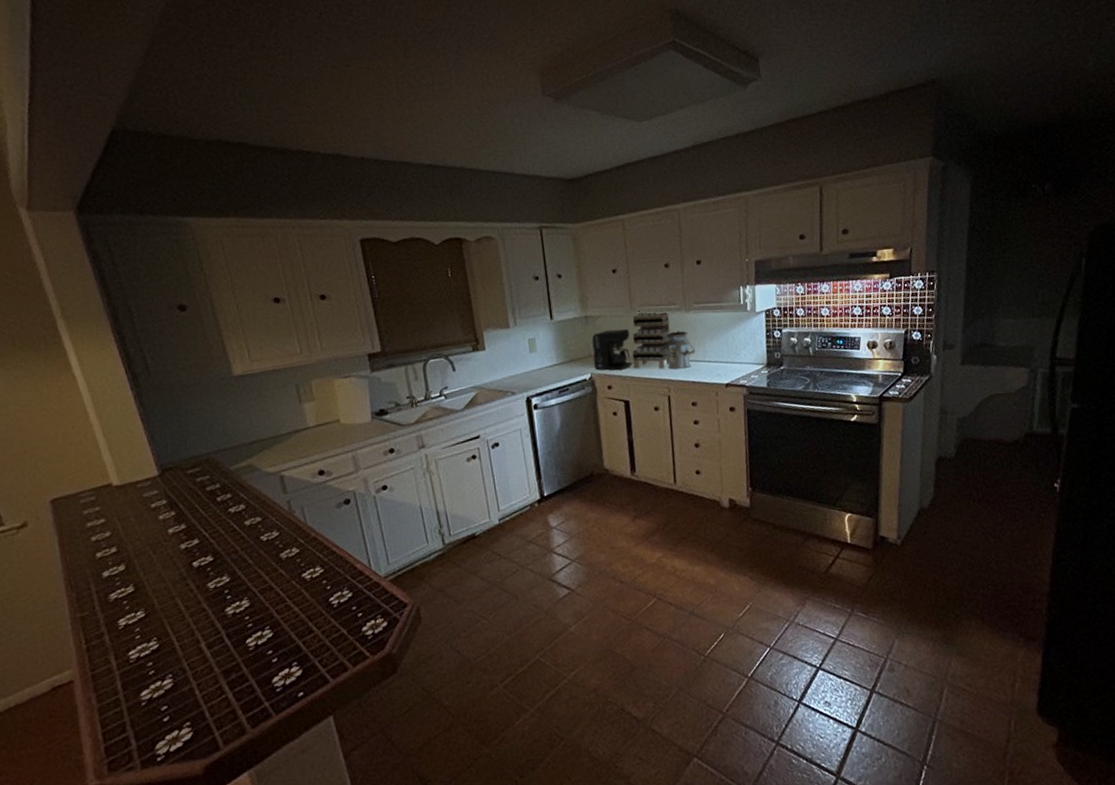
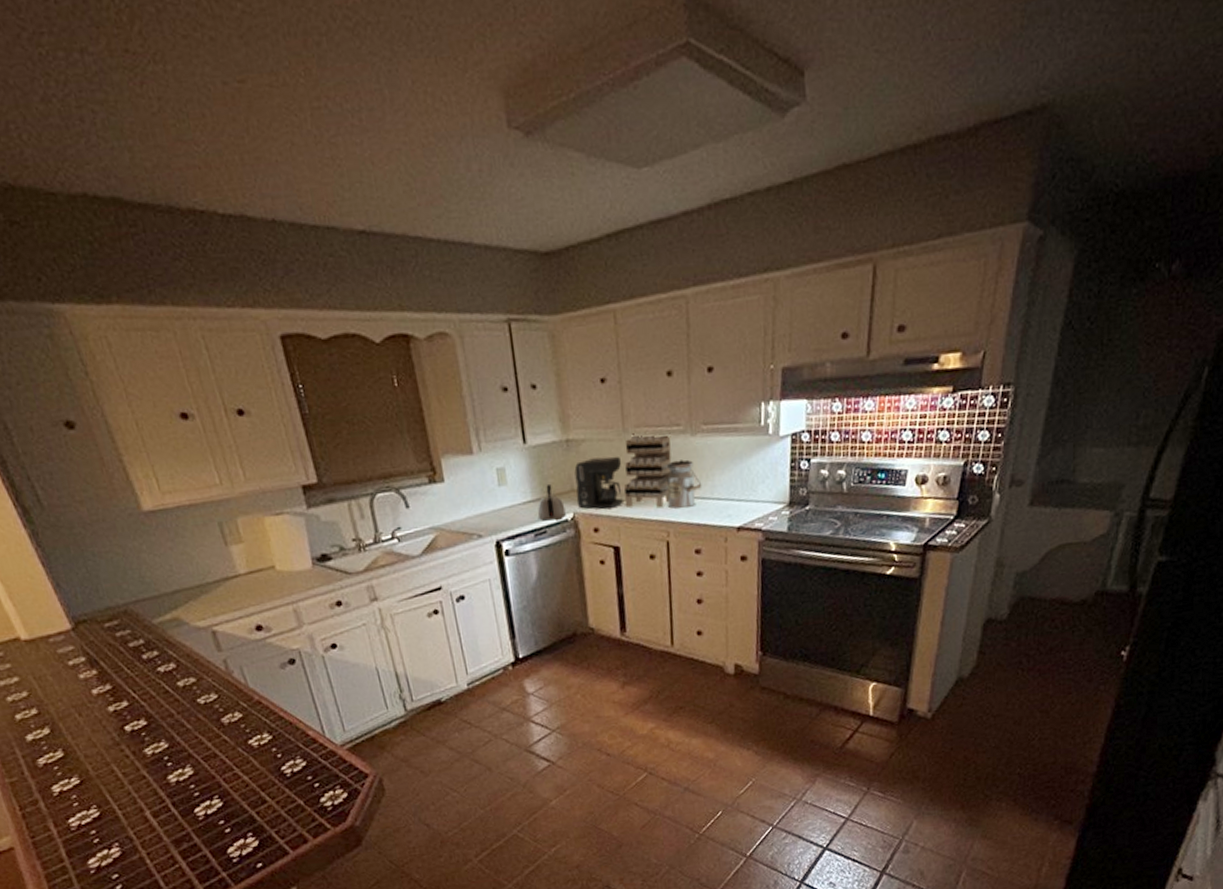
kettle: none [561,351,585,381] -> present [537,485,566,521]

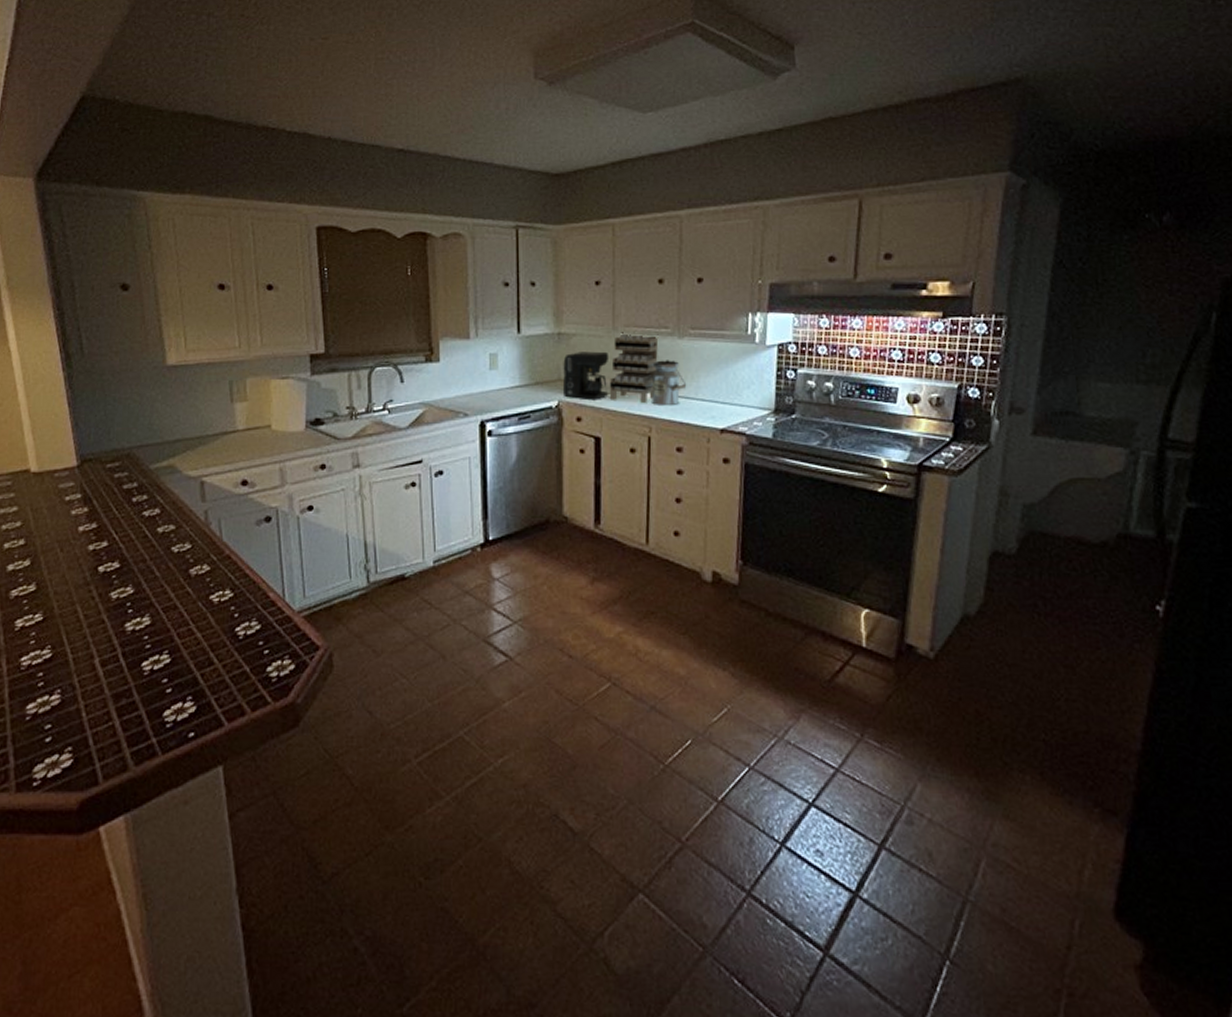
kettle: present [537,485,566,521] -> none [523,373,551,407]

